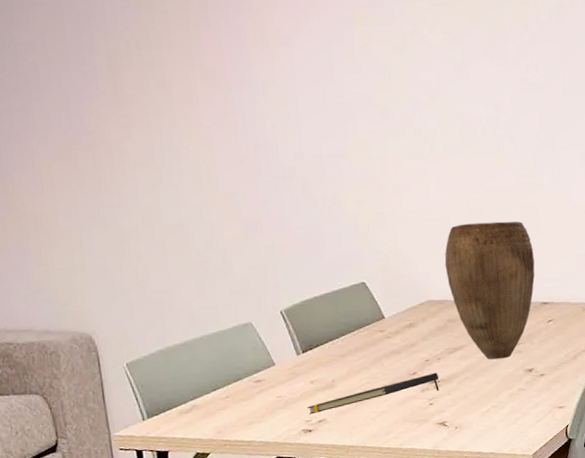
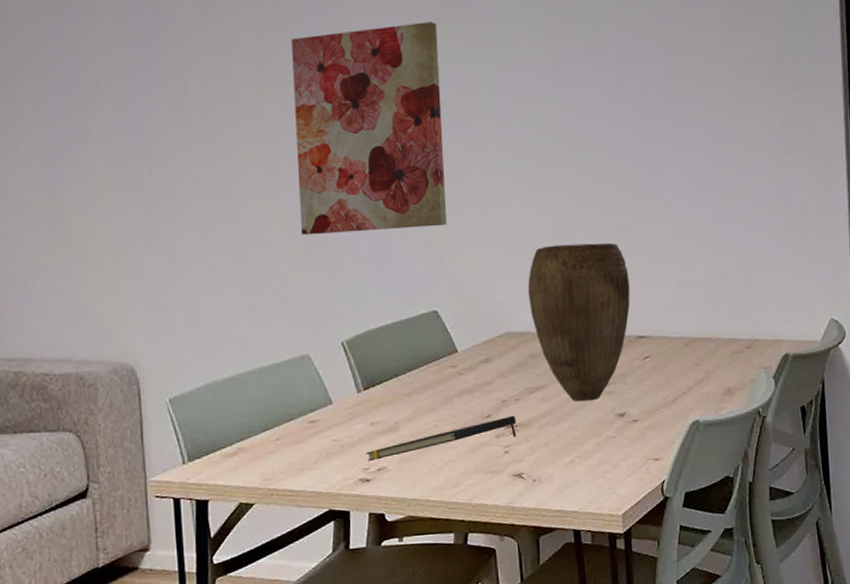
wall art: none [219,20,370,216] -> present [291,22,447,236]

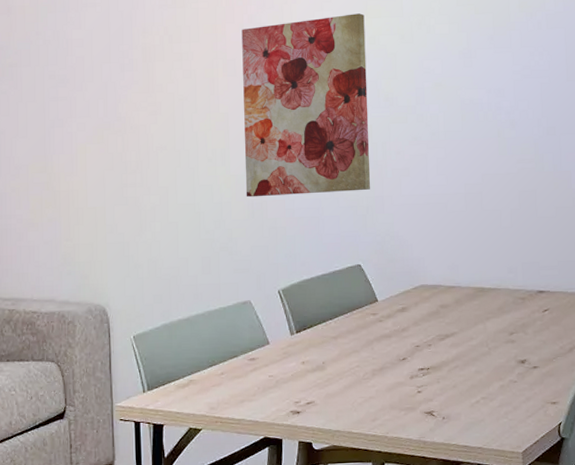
notepad: present [365,415,517,462] -> none [296,359,428,396]
vase: present [527,243,631,402] -> none [440,206,532,349]

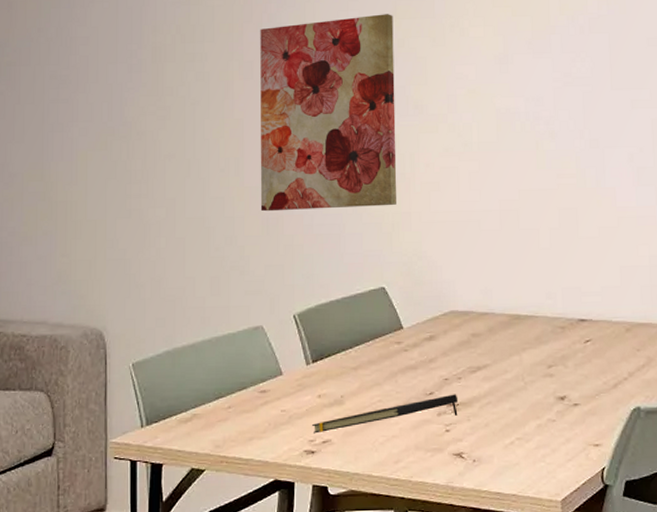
notepad: none [296,359,428,396] -> present [311,394,458,434]

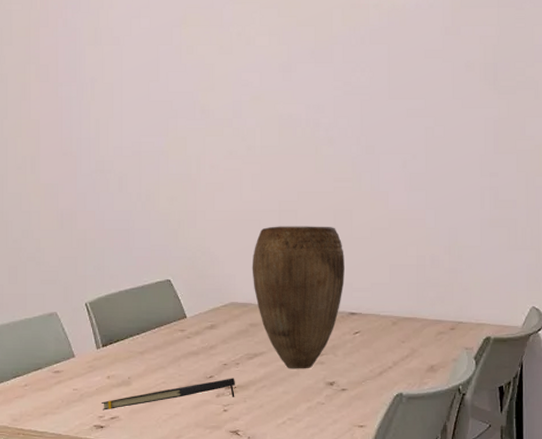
wall art: present [260,14,397,212] -> none [55,21,184,207]
vase: none [472,225,572,383] -> present [252,226,345,369]

